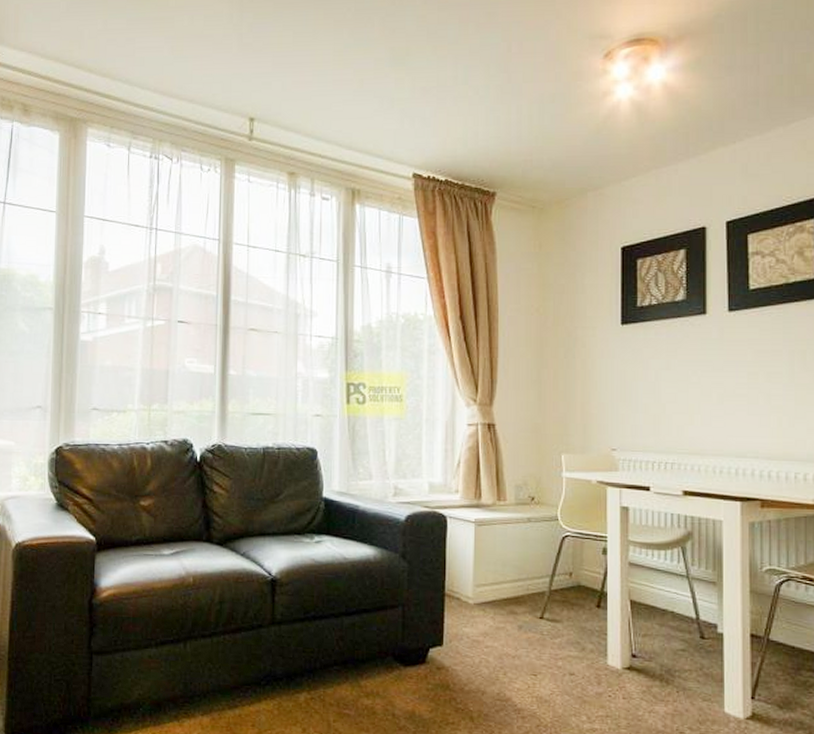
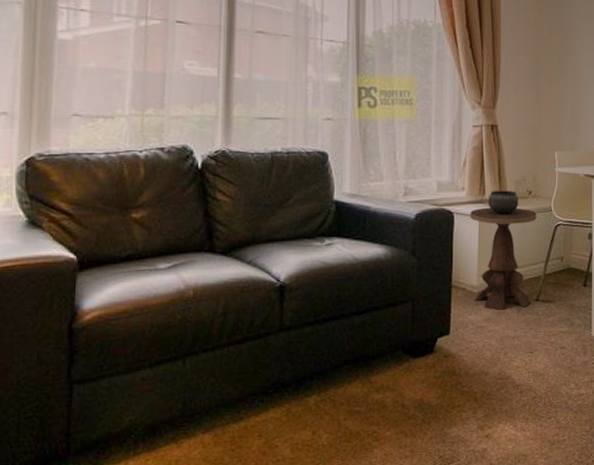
side table: none [465,494,540,626] -> present [470,190,537,311]

